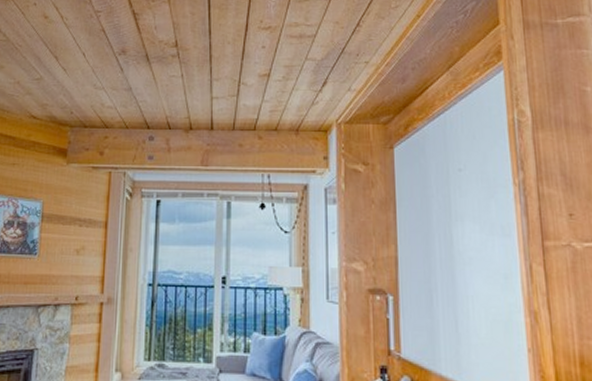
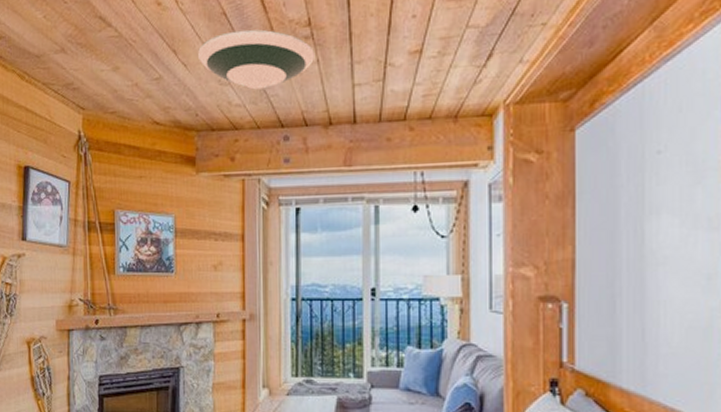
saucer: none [76,45,179,95] -> present [197,29,314,90]

